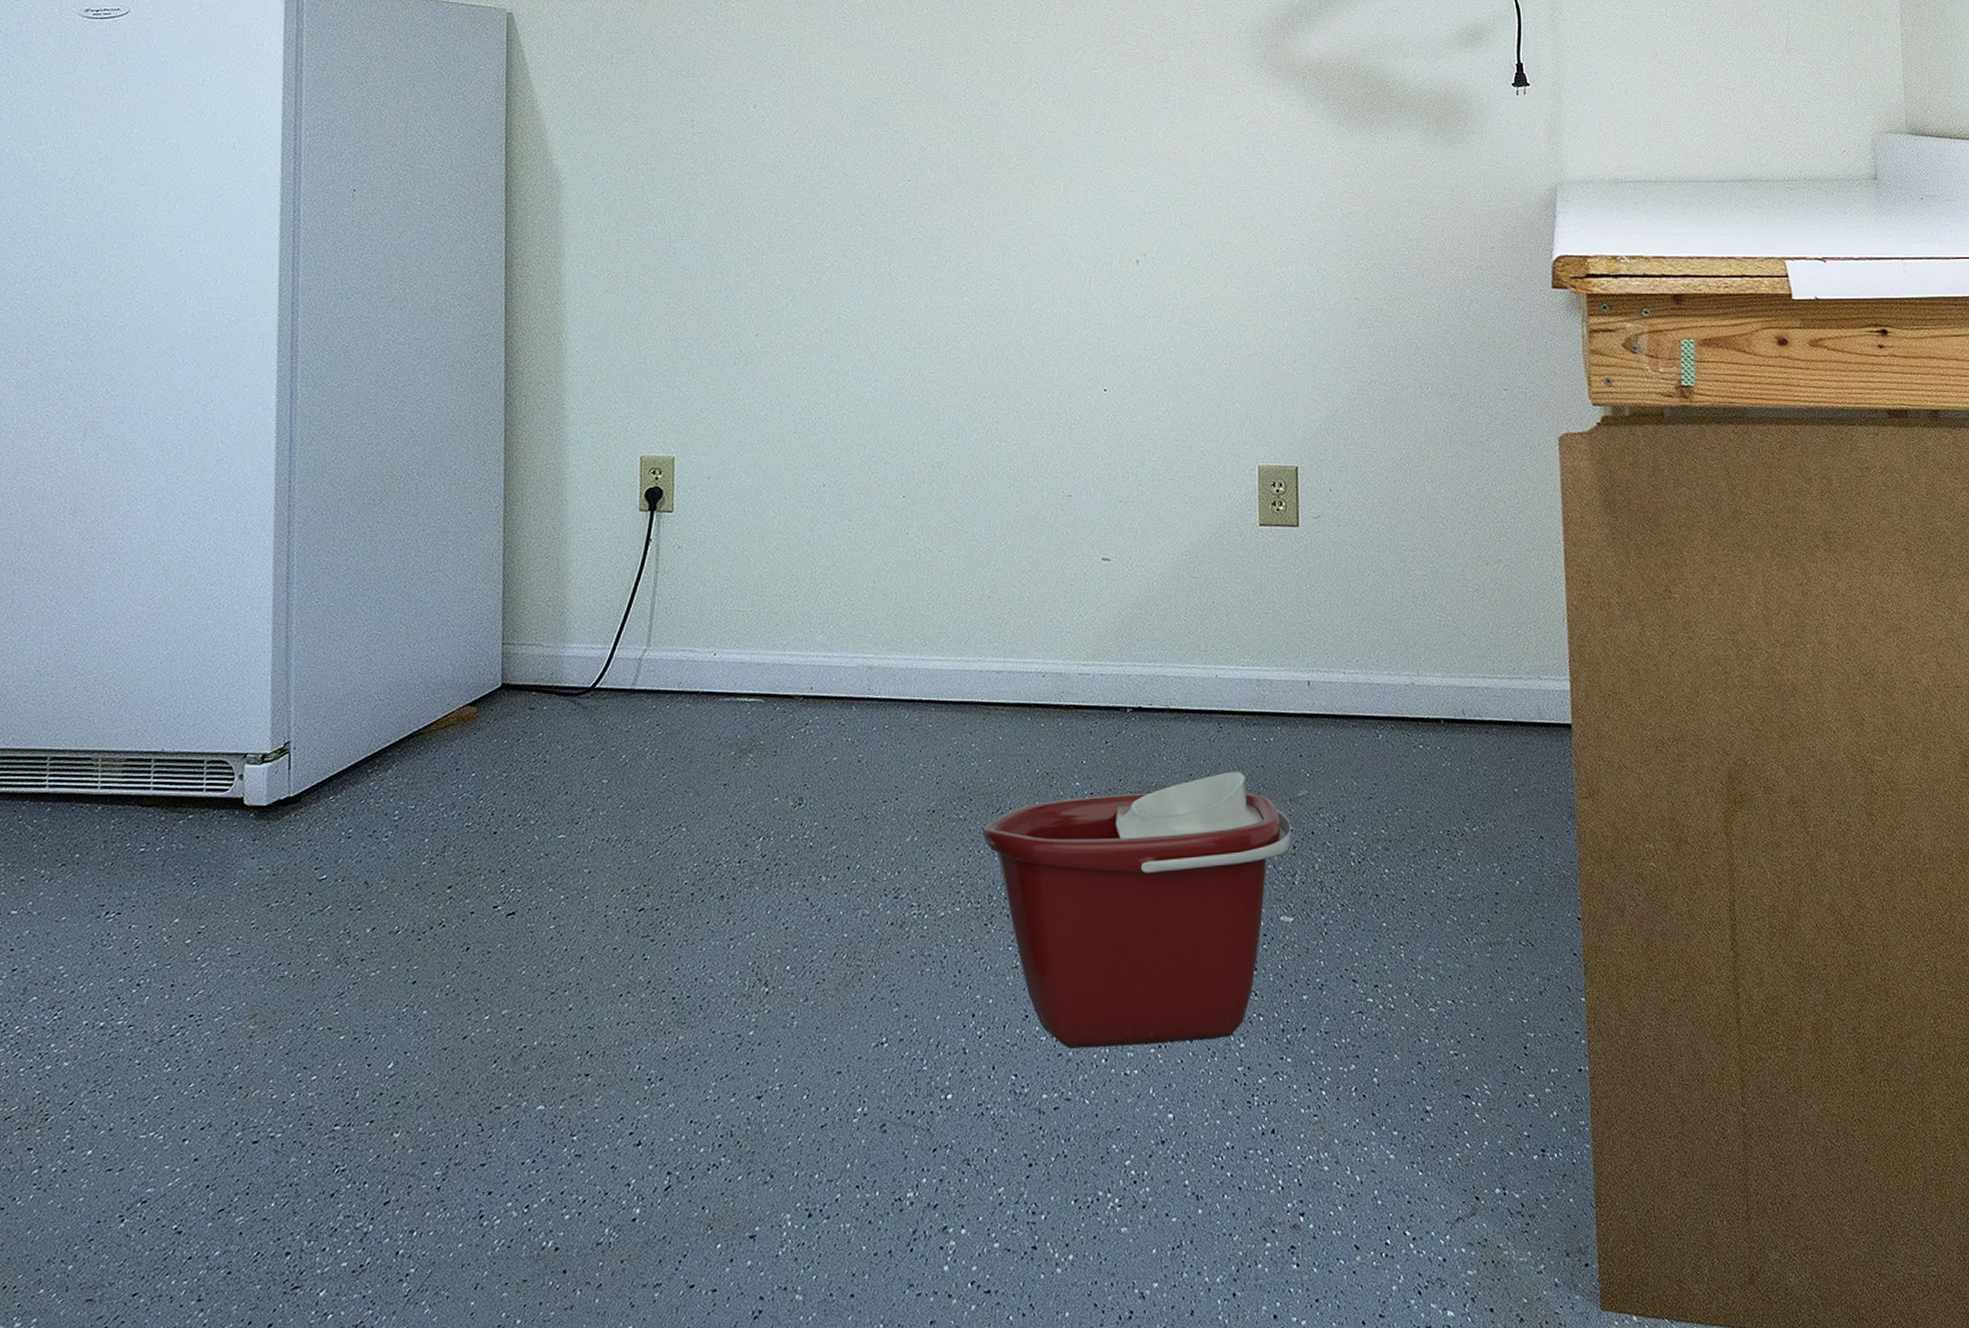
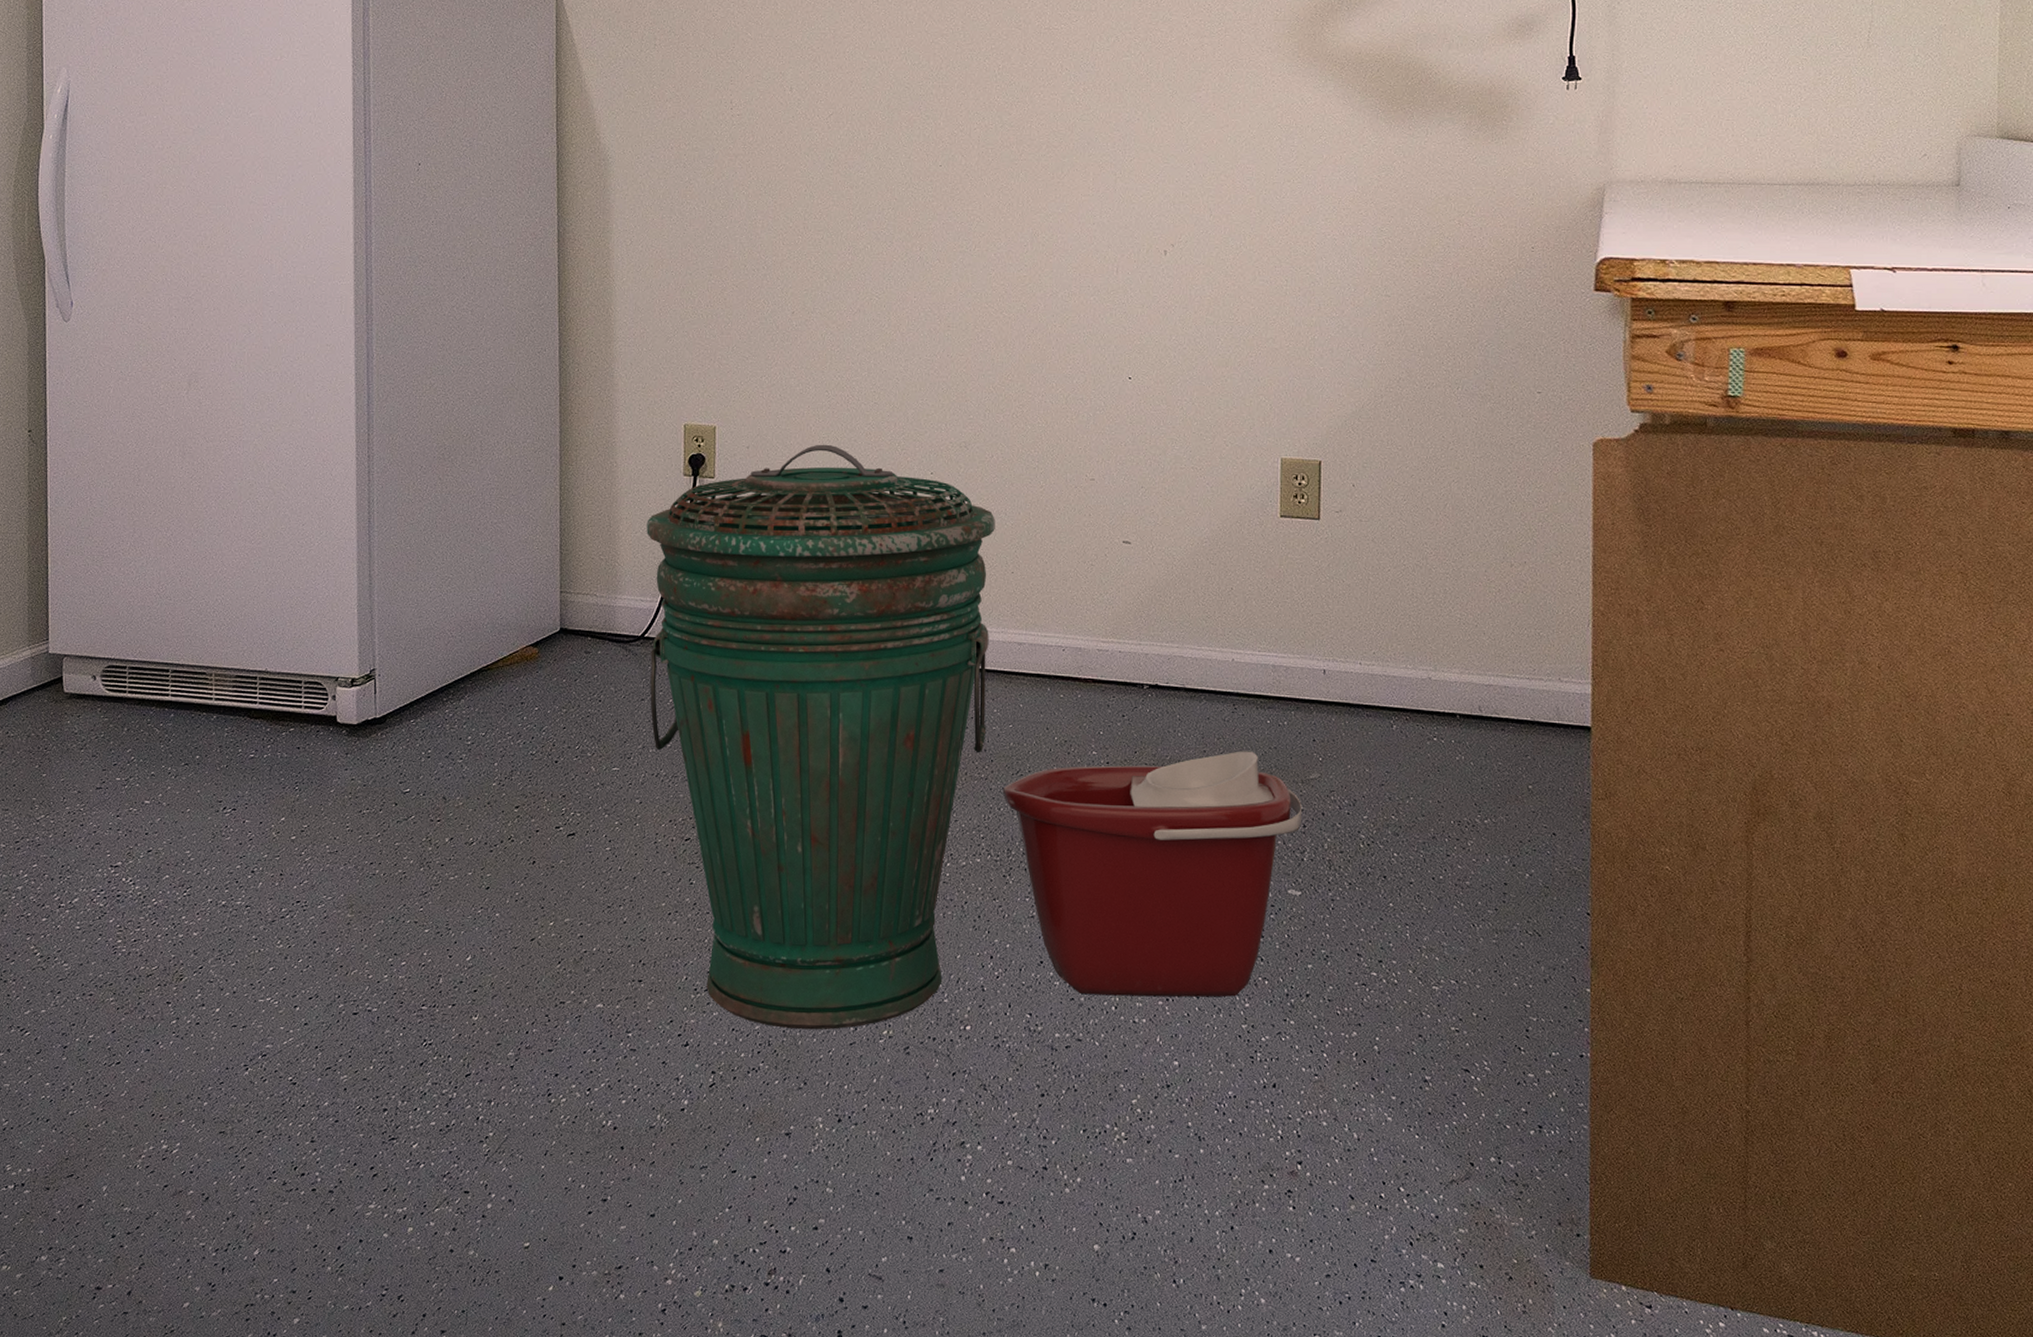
trash can: none [599,471,970,1115] -> present [647,444,995,1030]

